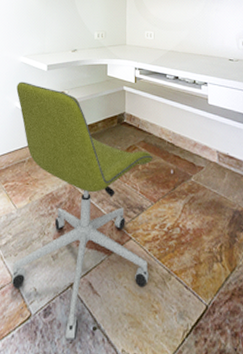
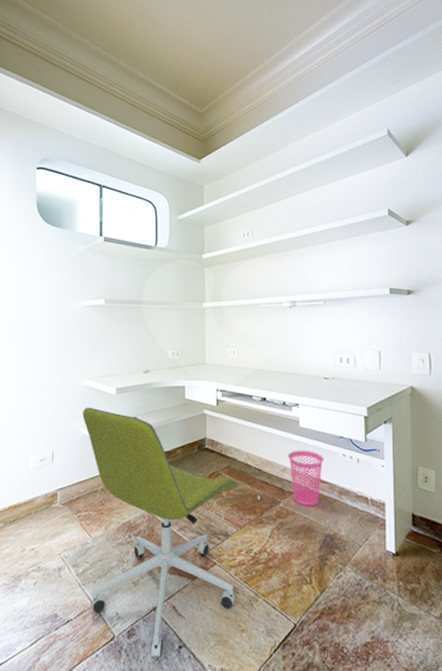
waste basket: none [198,126,231,181] -> present [287,450,324,506]

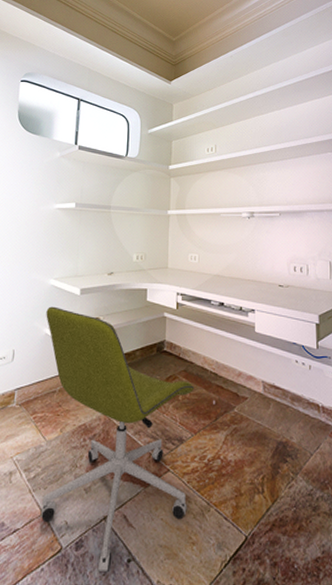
waste basket: present [287,450,324,506] -> none [243,355,278,412]

